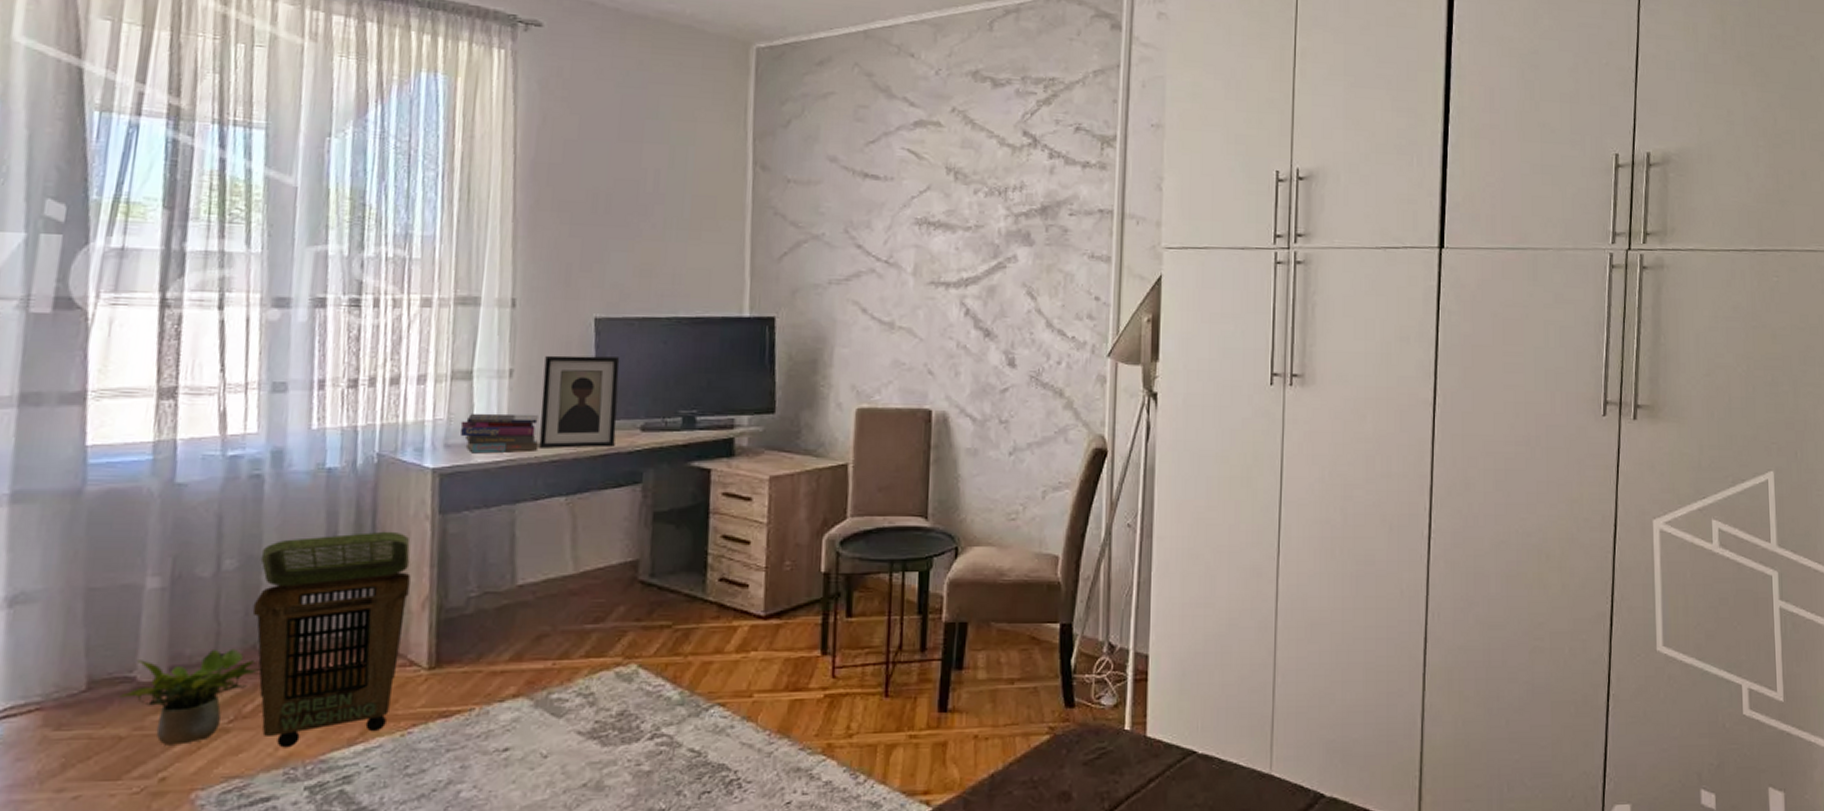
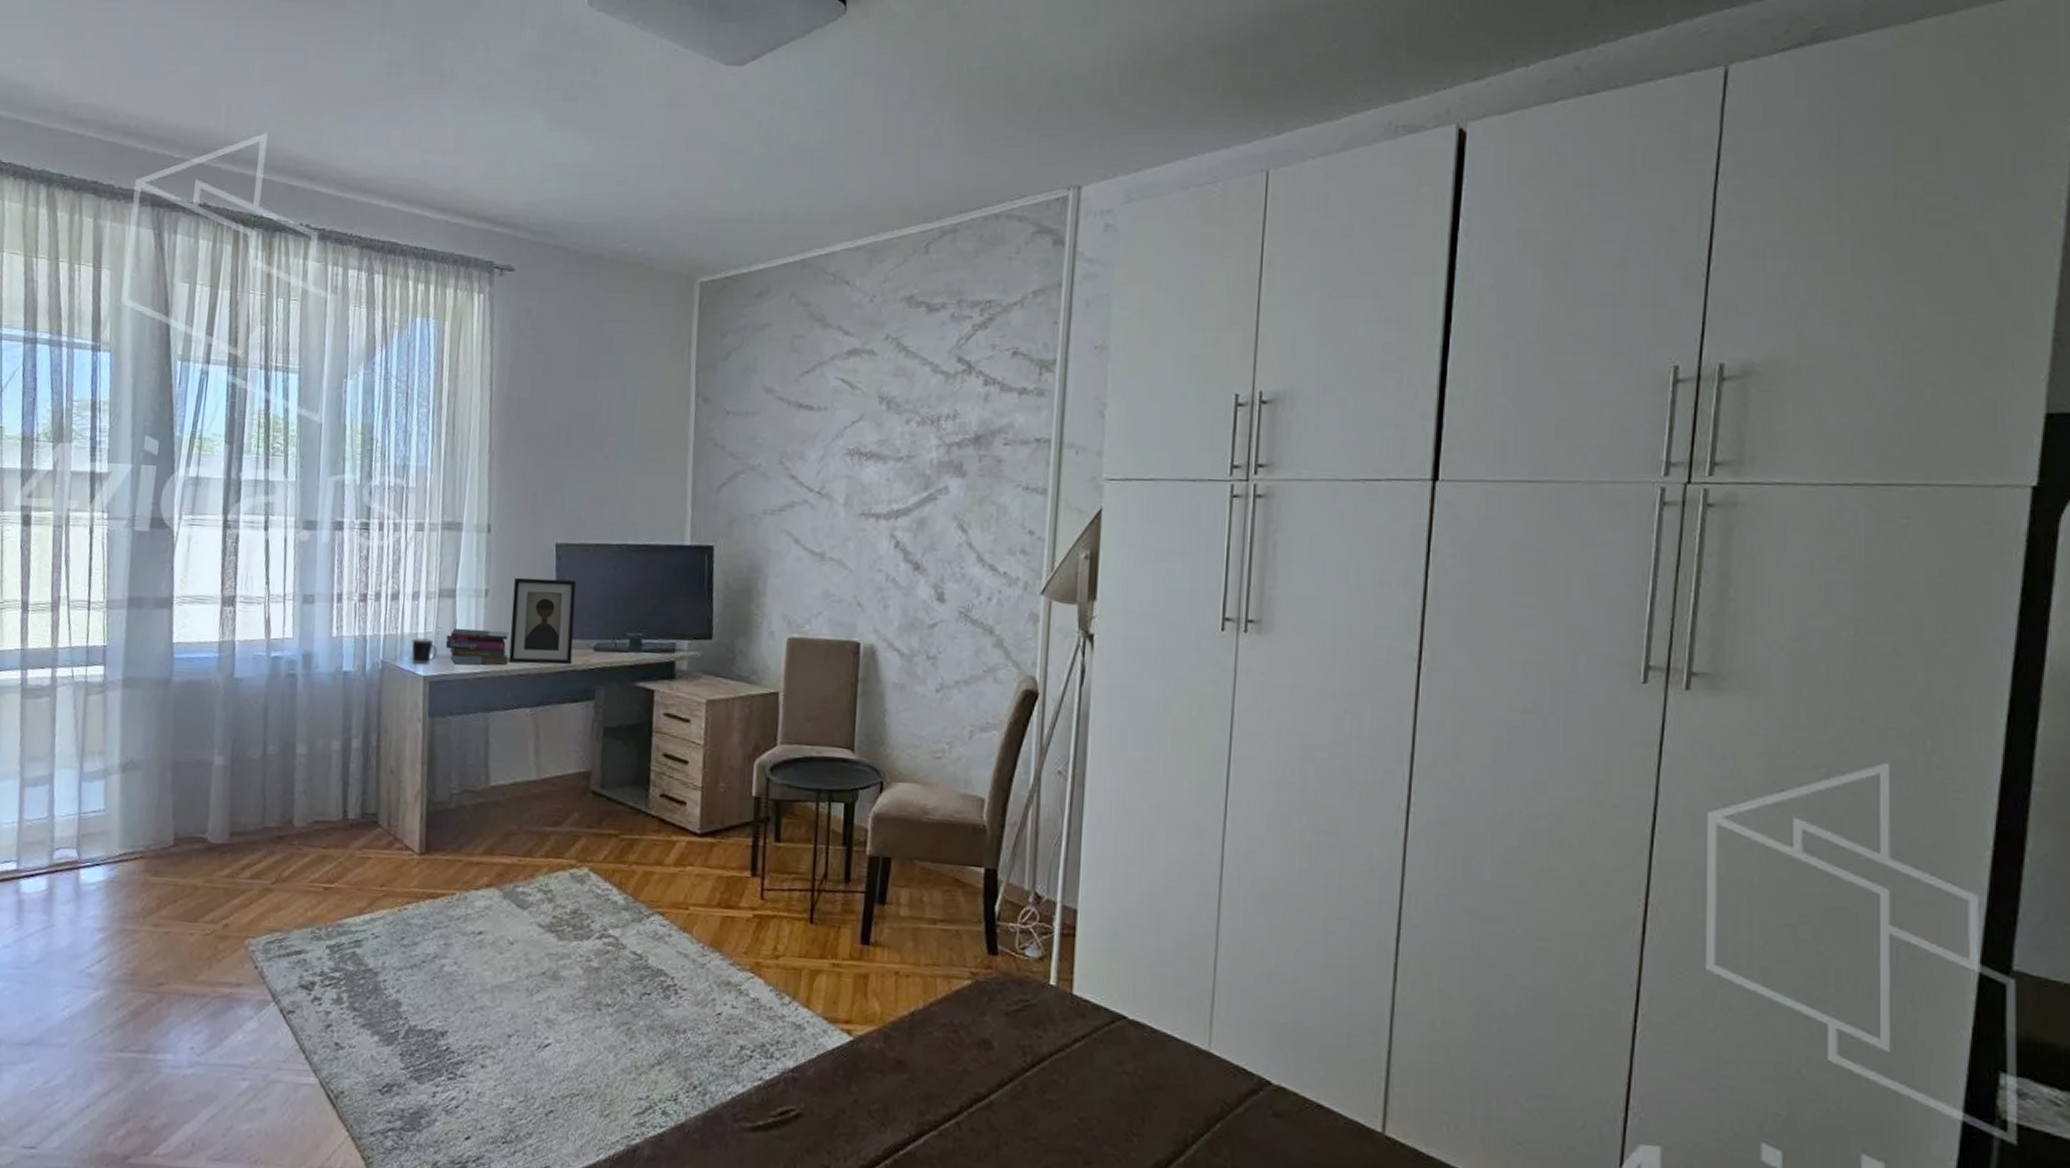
potted plant: present [119,648,261,746] -> none [196,821,295,899]
laundry basket: present [252,531,411,748] -> none [289,729,406,911]
mug: none [416,426,450,455] -> present [411,638,438,664]

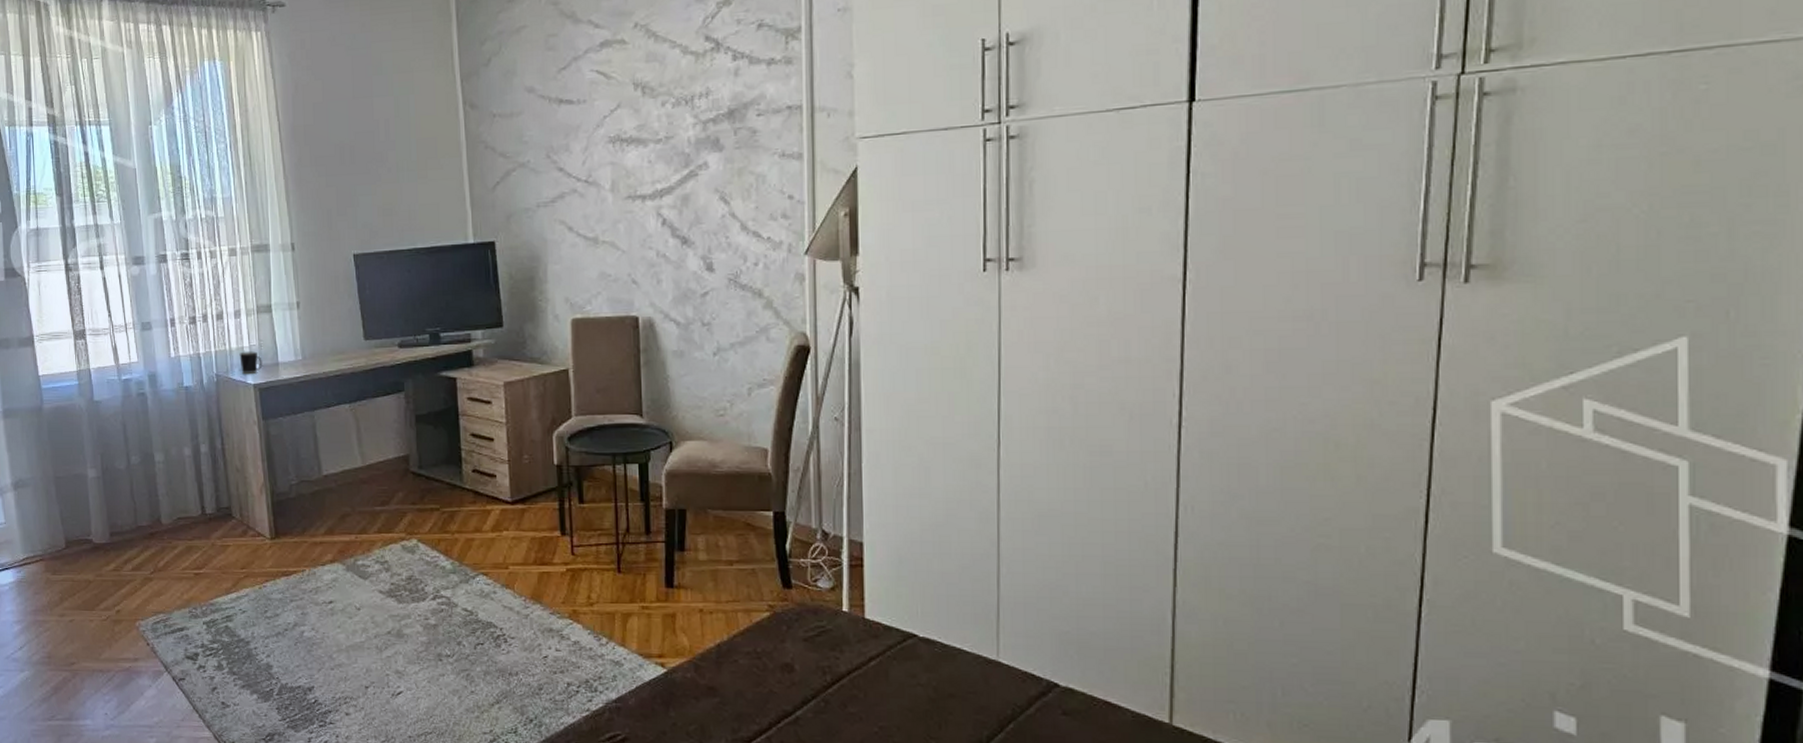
books: present [445,627,508,666] -> none [268,337,324,372]
picture frame: present [509,577,577,665] -> none [321,286,380,365]

